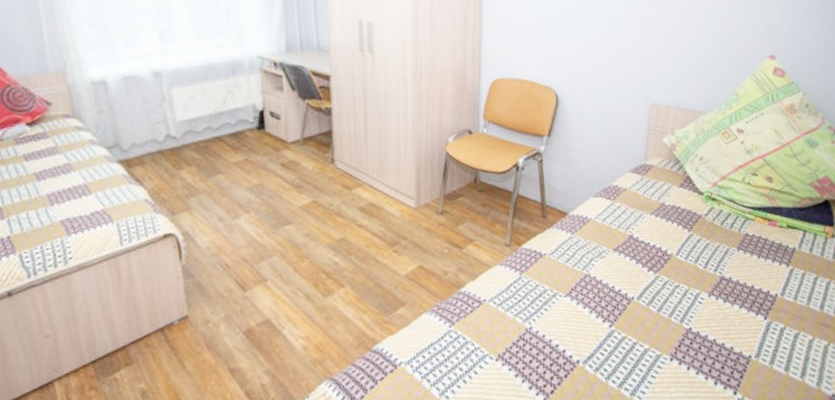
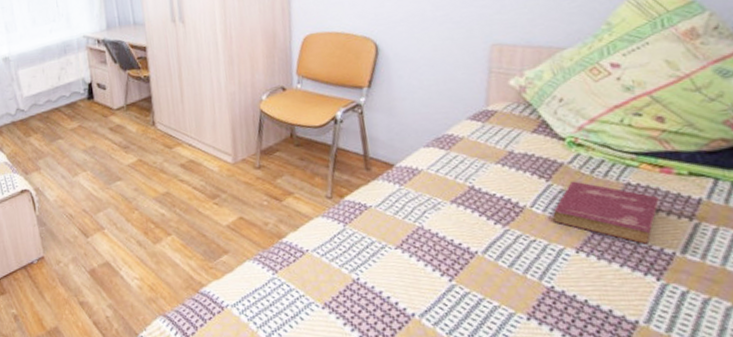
book: none [692,231,768,288] -> present [552,181,660,244]

